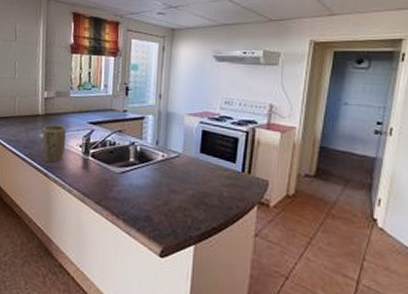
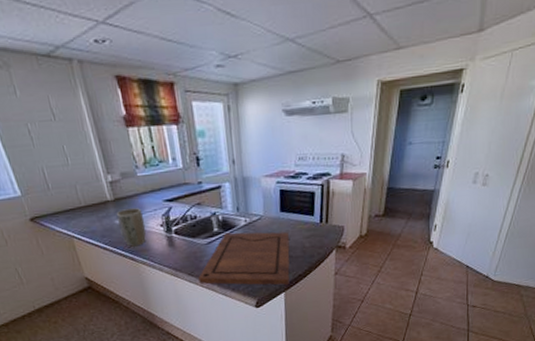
cutting board: none [105,165,206,237] -> present [198,232,290,285]

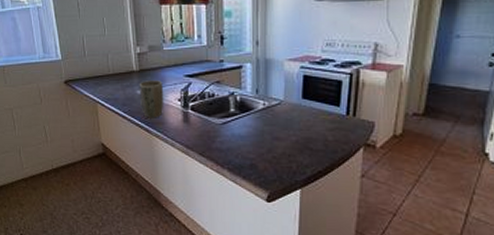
cutting board: present [198,232,290,285] -> none [209,115,310,181]

